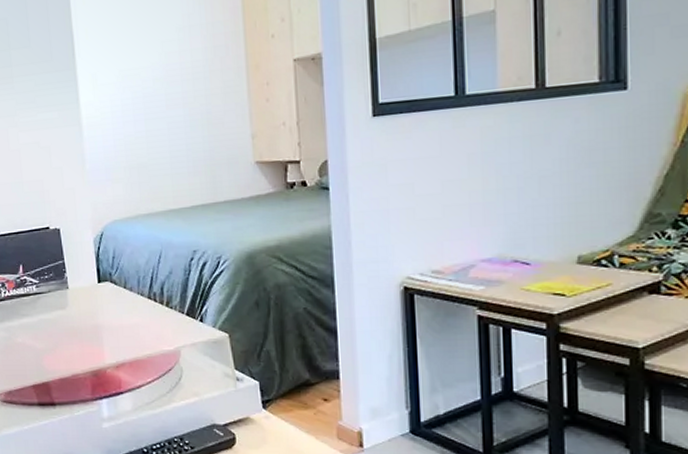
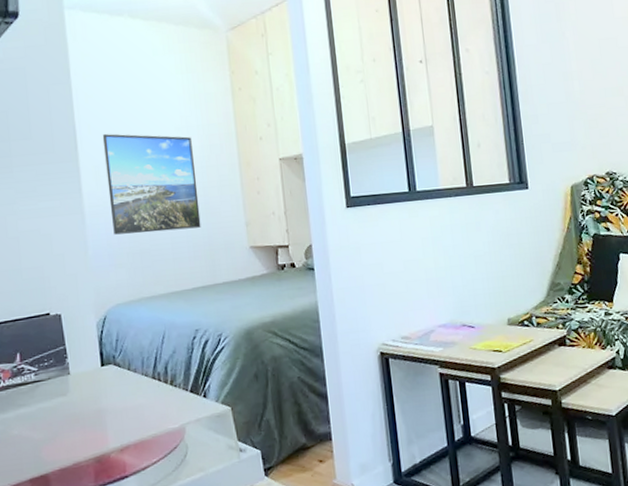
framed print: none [101,37,202,148] -> present [103,134,201,235]

